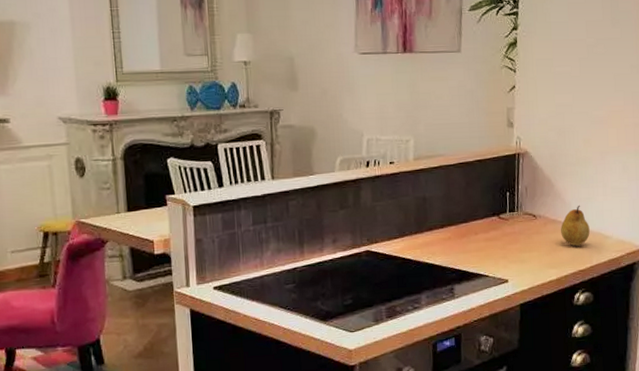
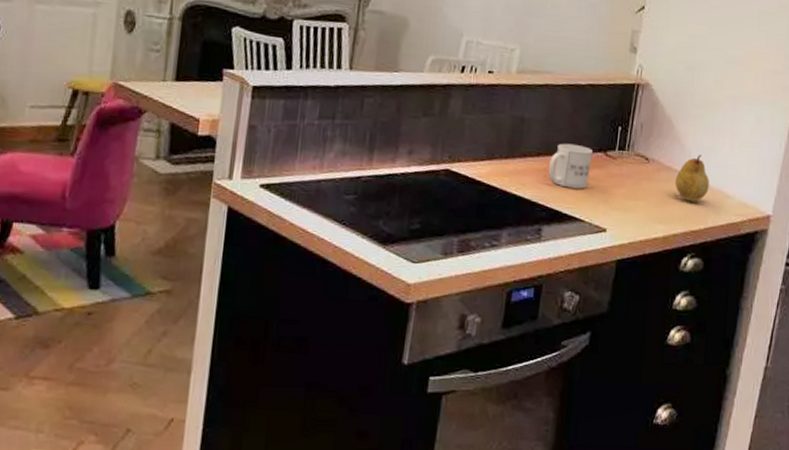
mug: none [452,213,488,251] -> present [548,143,592,189]

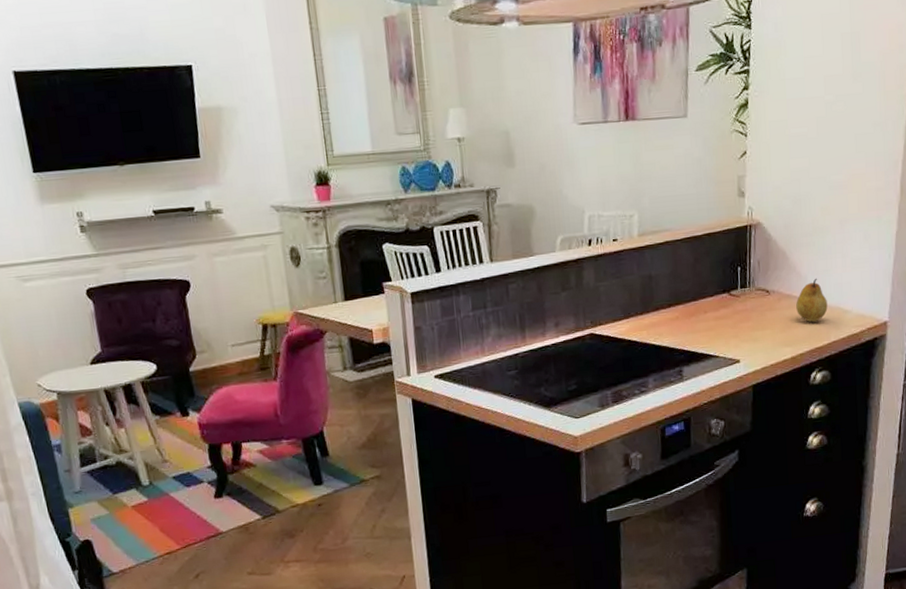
mug: present [548,143,592,189] -> none [679,290,718,330]

